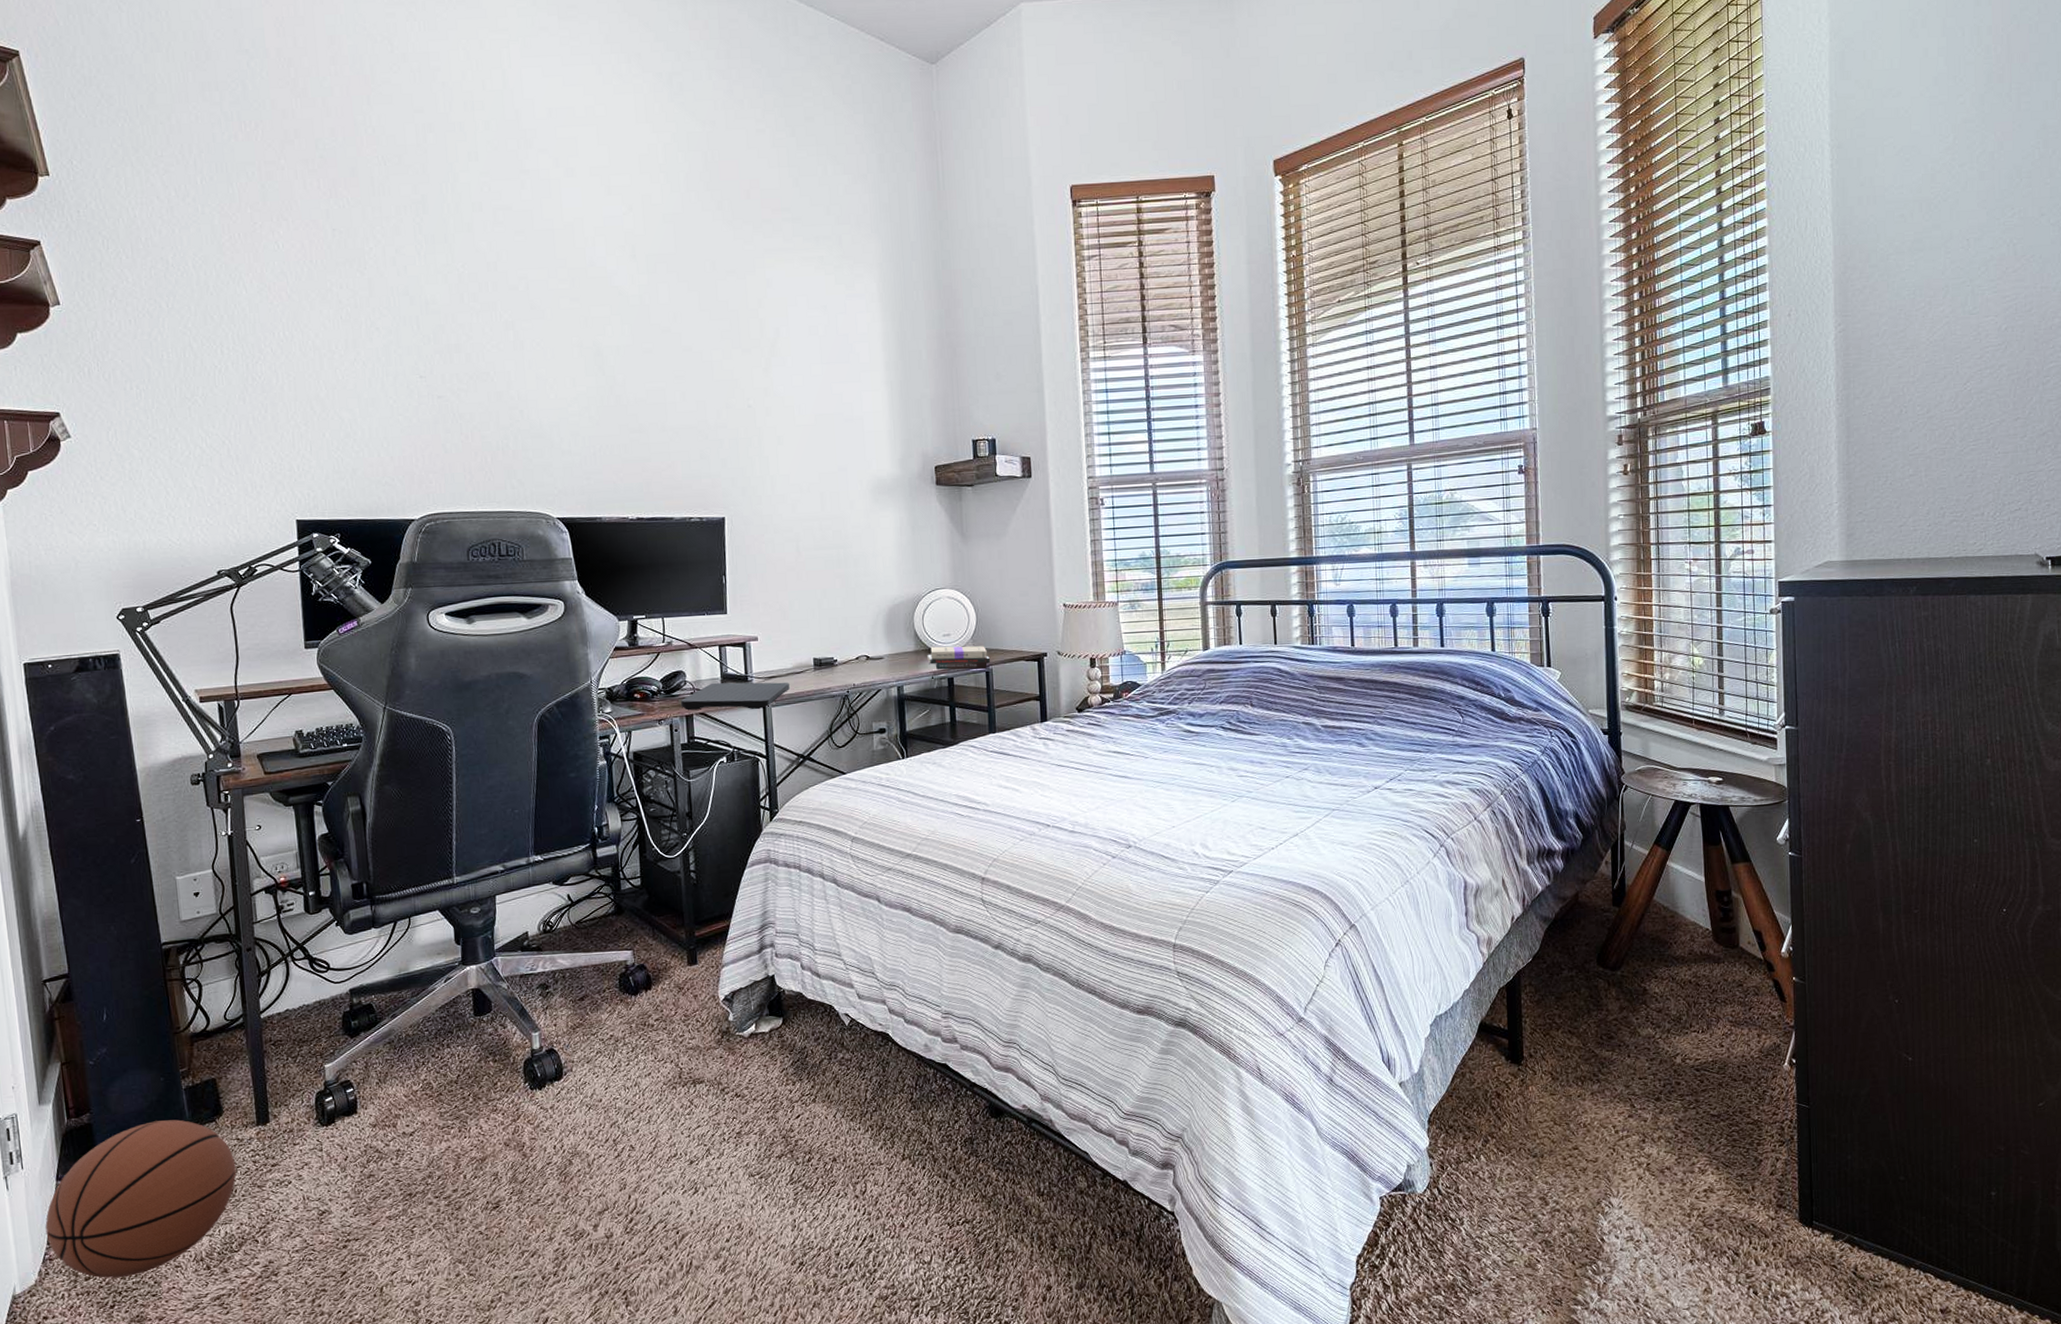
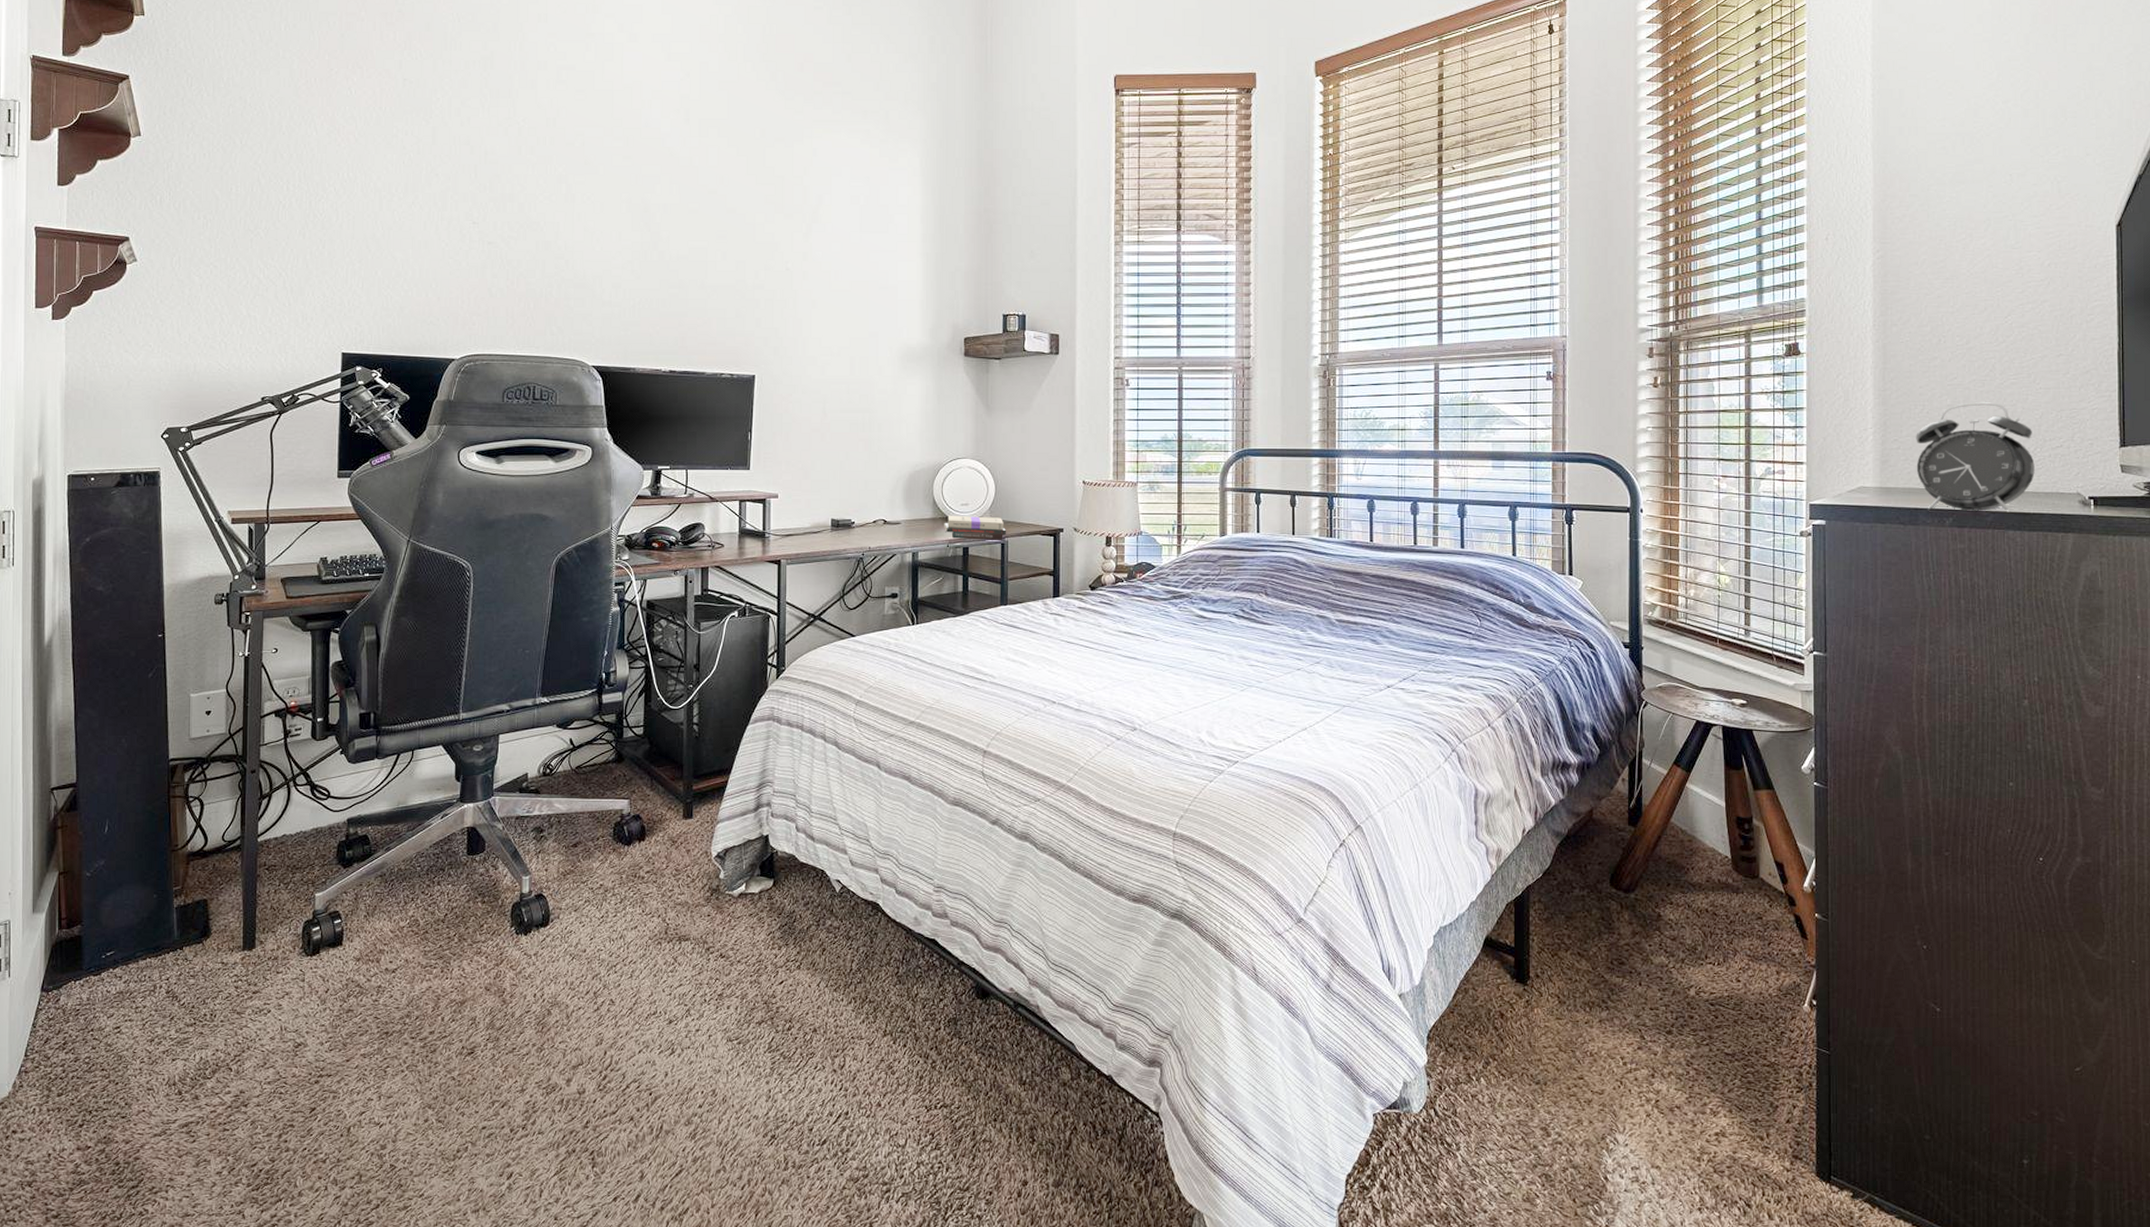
basketball: present [45,1119,237,1278] -> none [25,938,218,1097]
mouse pad: present [680,682,790,711] -> none [697,538,806,567]
alarm clock: none [1880,470,1995,581] -> present [1916,402,2035,511]

